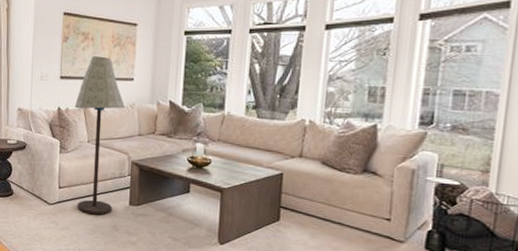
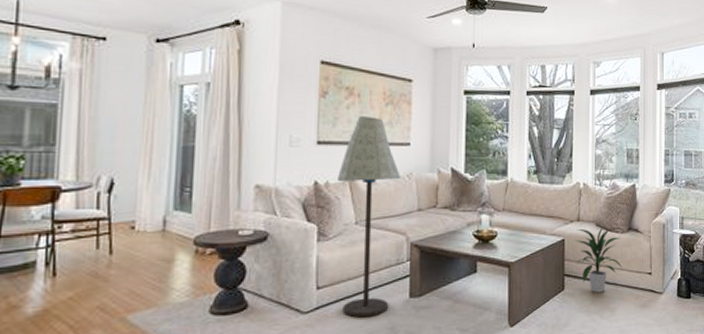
indoor plant: none [294,164,352,230] -> present [574,225,623,293]

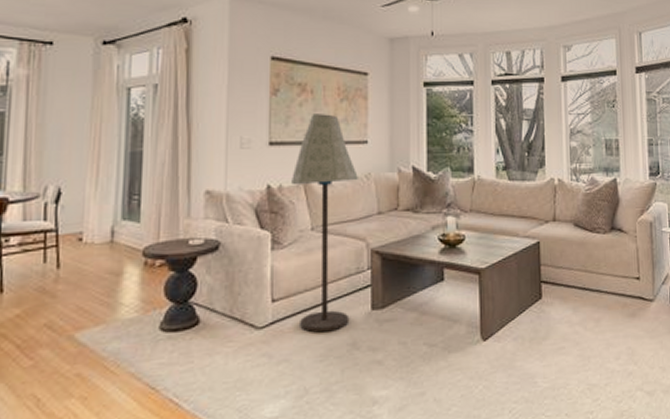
indoor plant: present [574,225,623,293] -> none [551,225,607,302]

